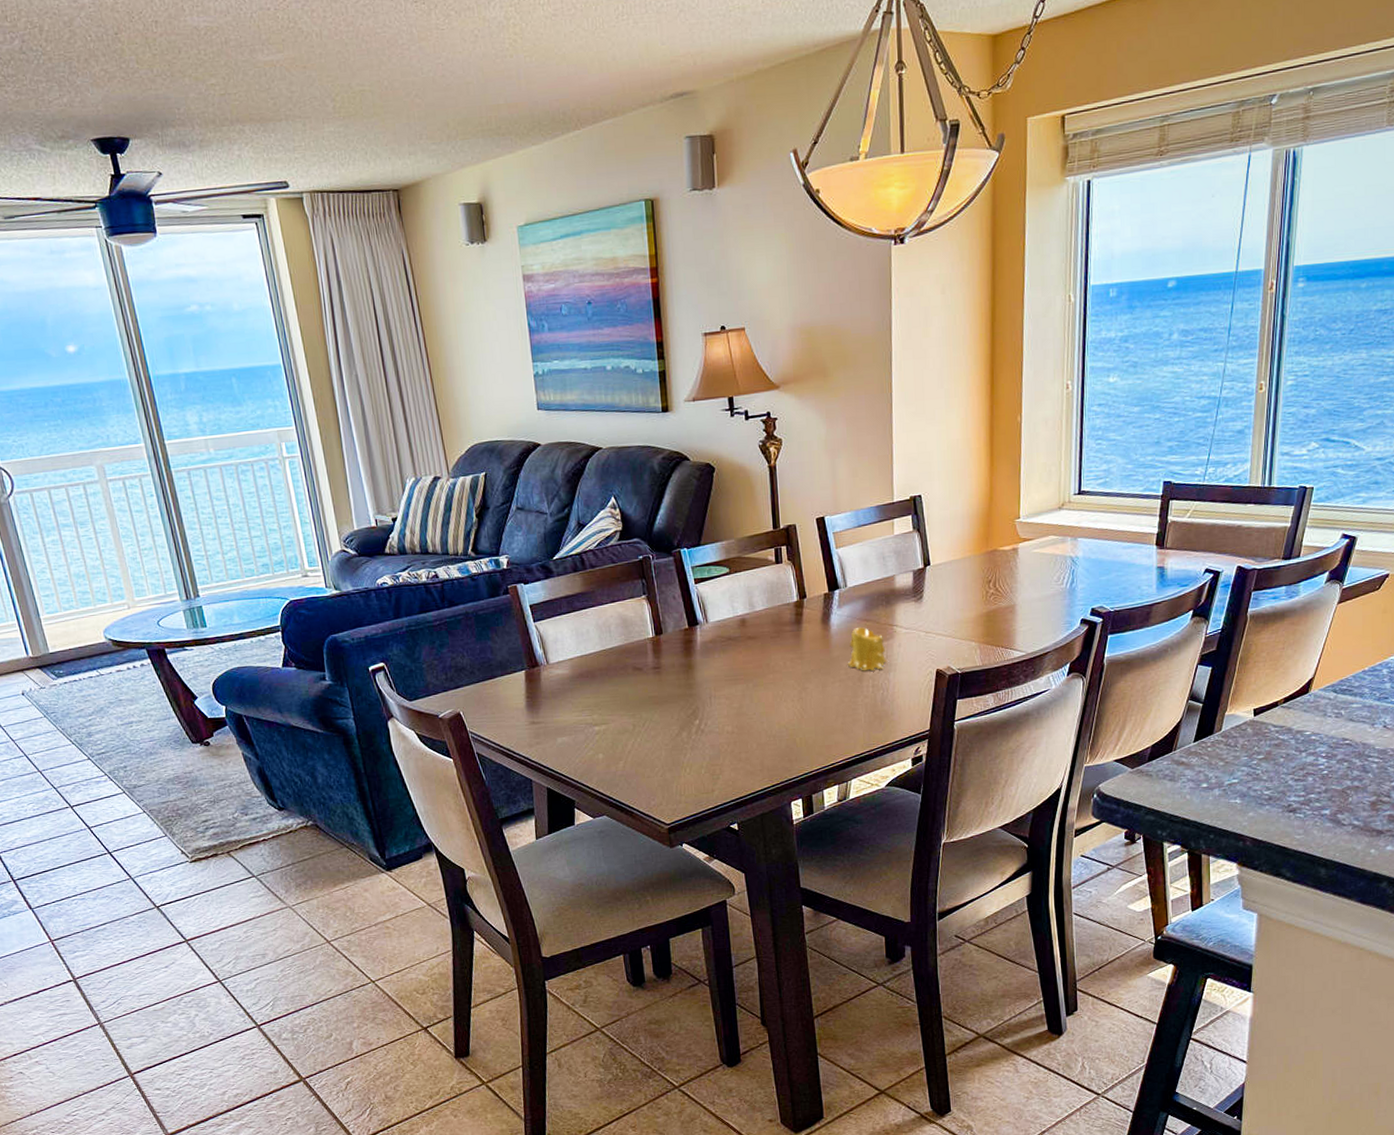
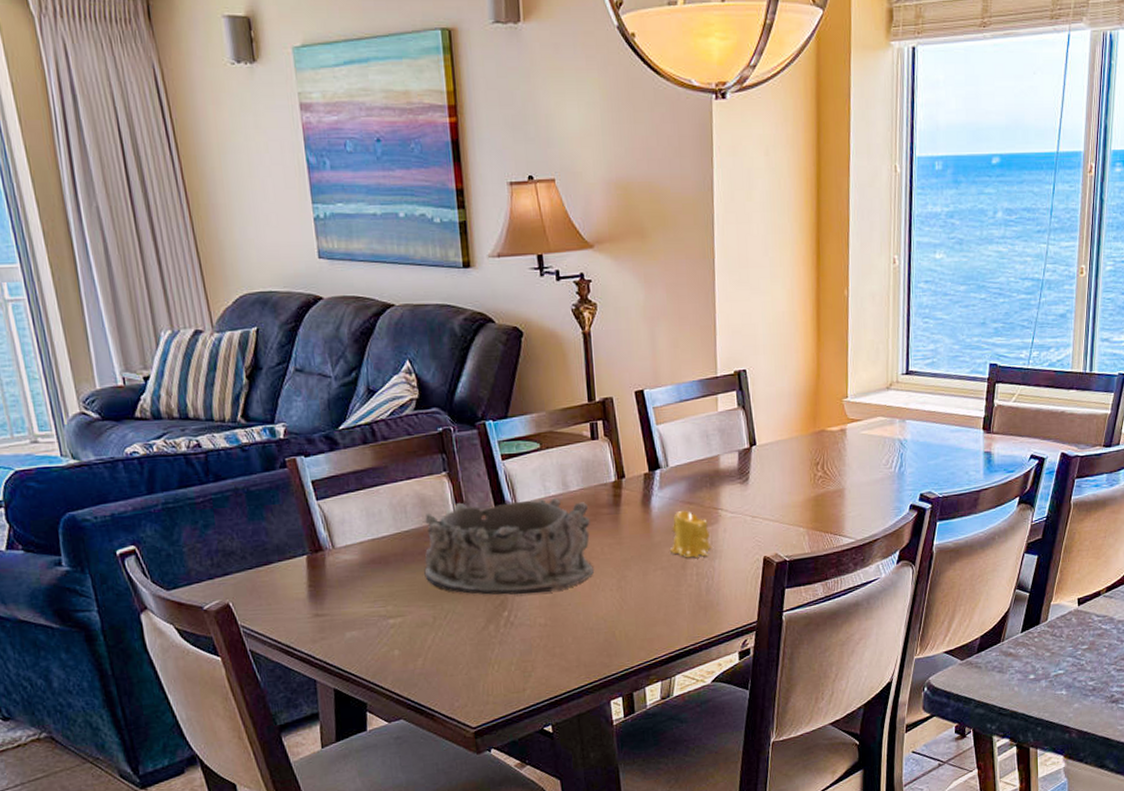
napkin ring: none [625,617,778,705] -> present [424,498,595,595]

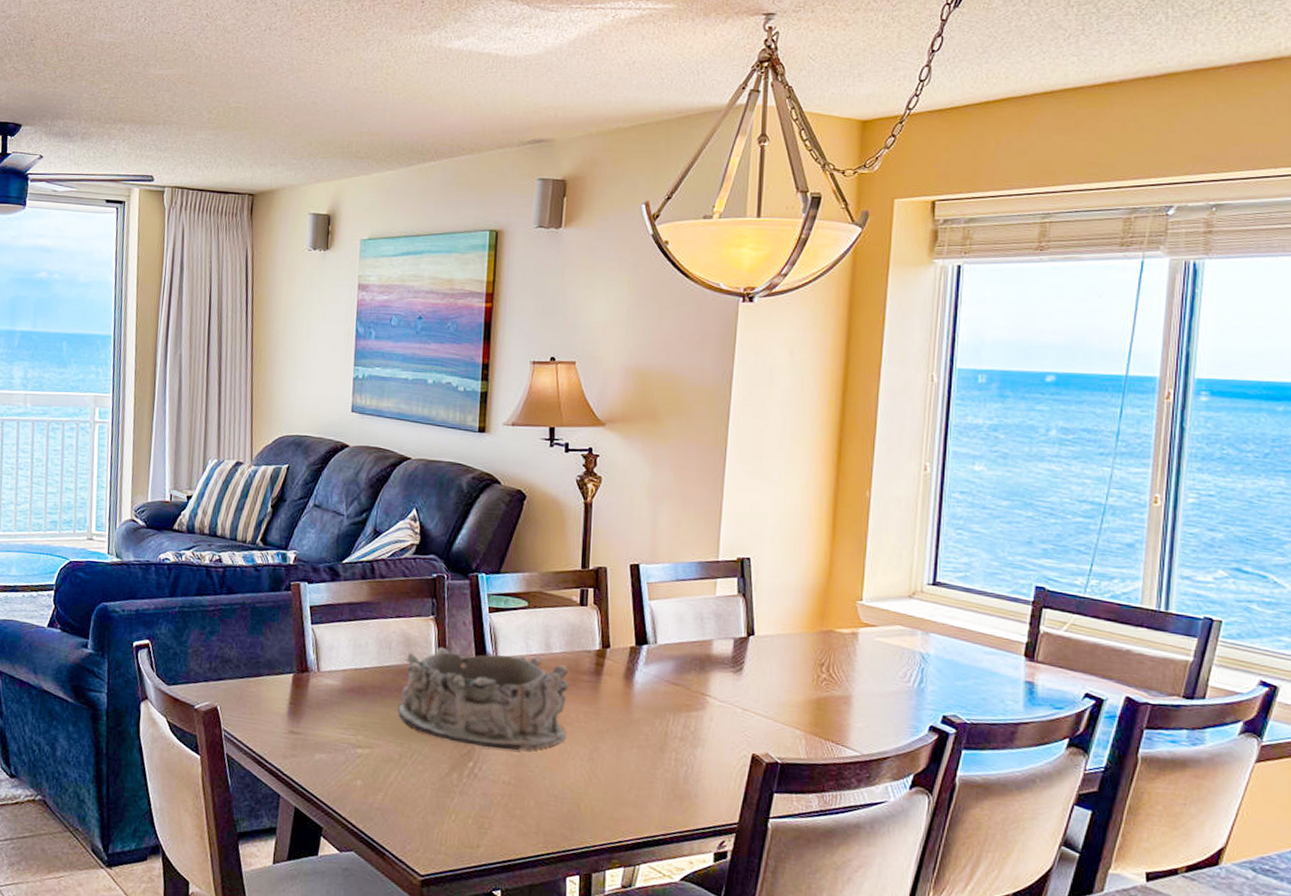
candle: present [669,510,713,558] -> none [648,690,696,743]

